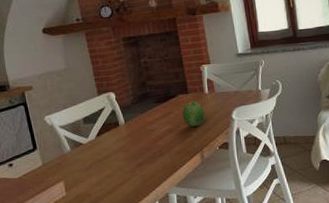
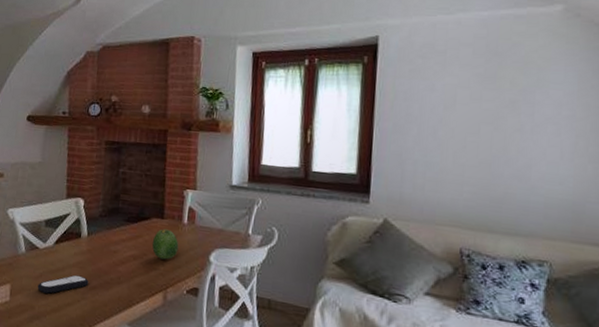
remote control: none [89,157,135,180] -> present [37,274,89,294]

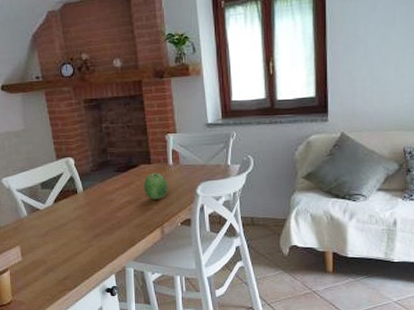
remote control: present [37,274,89,294] -> none [45,227,92,248]

